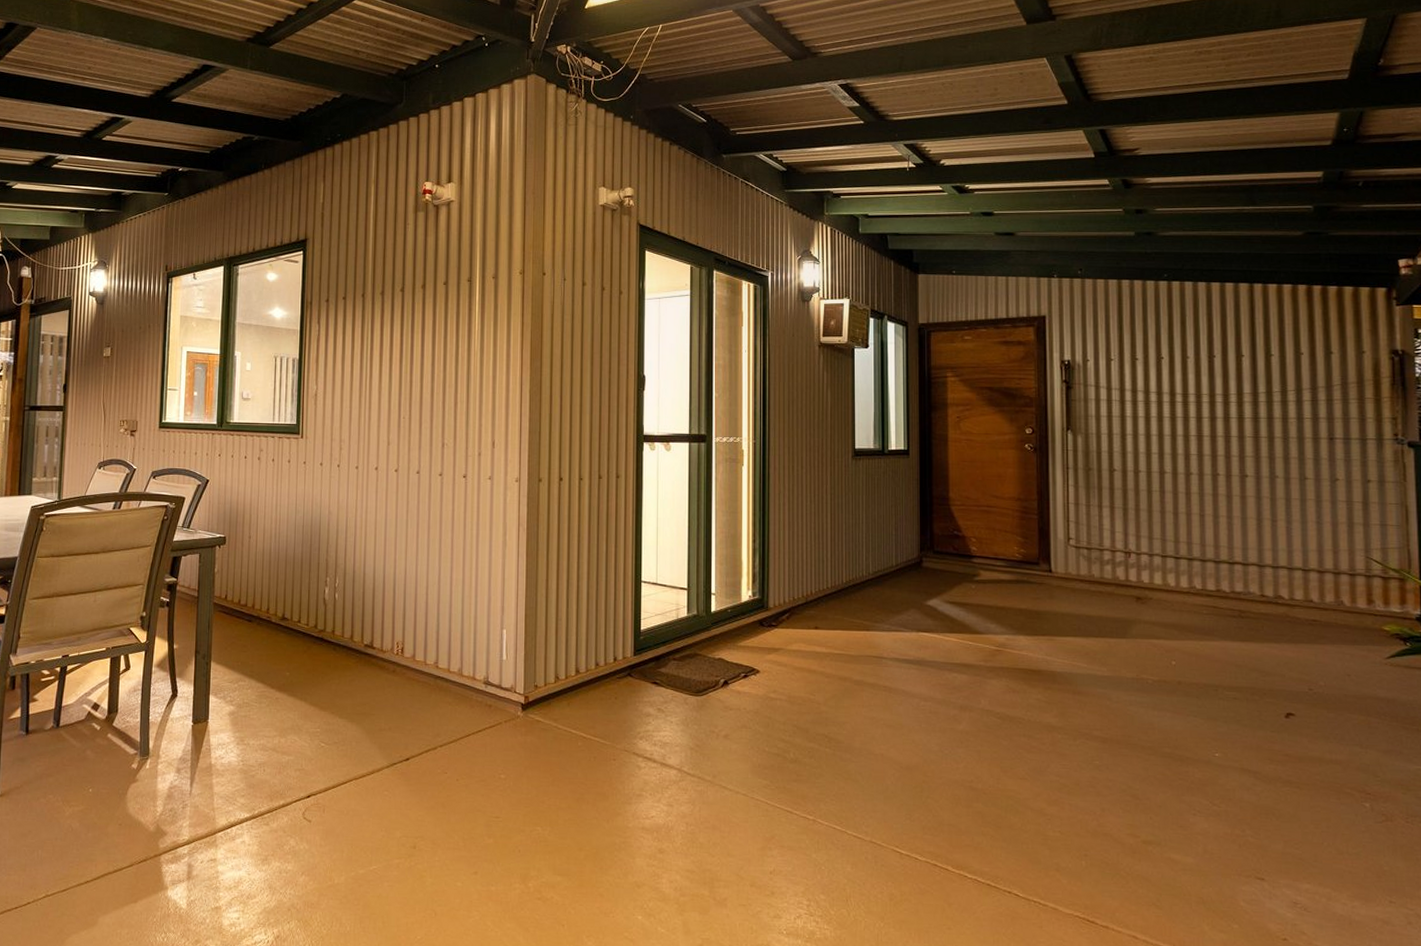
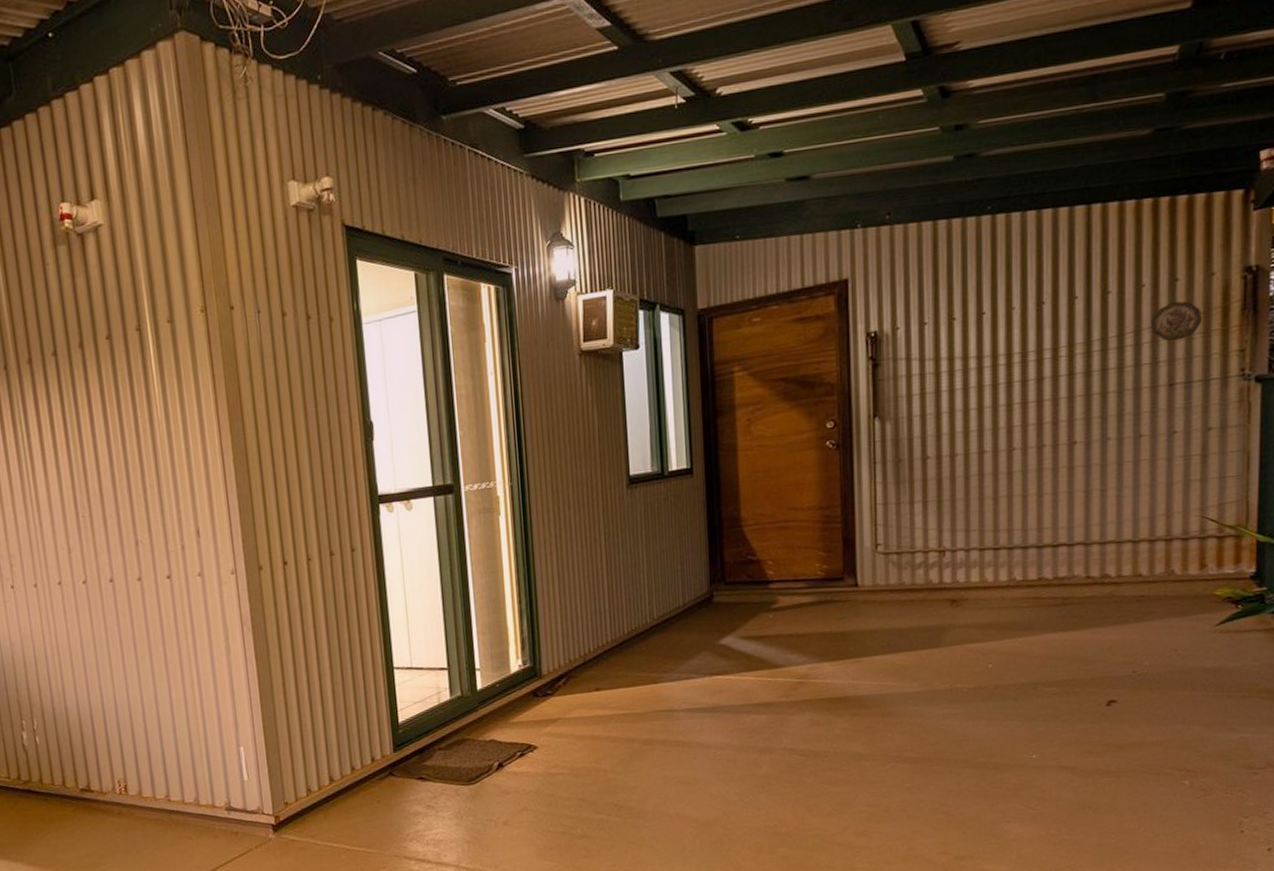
decorative plate: none [1311,370,1357,403] -> present [1151,301,1203,341]

